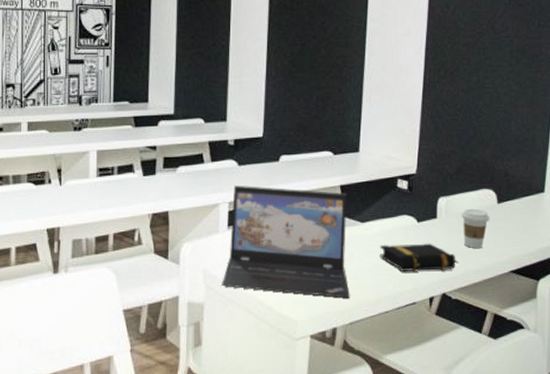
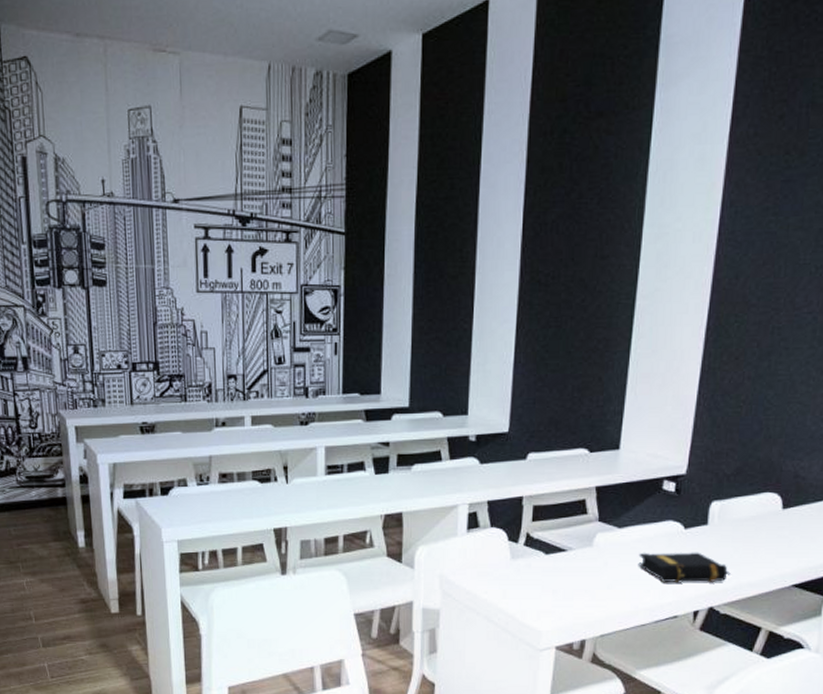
laptop: present [222,185,350,298] -> none [459,485,604,609]
coffee cup: present [461,208,490,249] -> none [737,514,772,560]

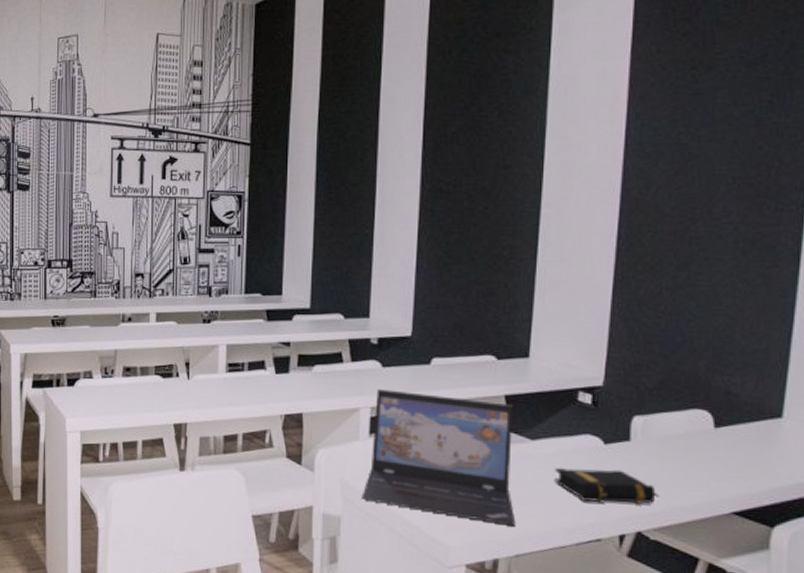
laptop: none [459,485,604,609] -> present [361,388,516,526]

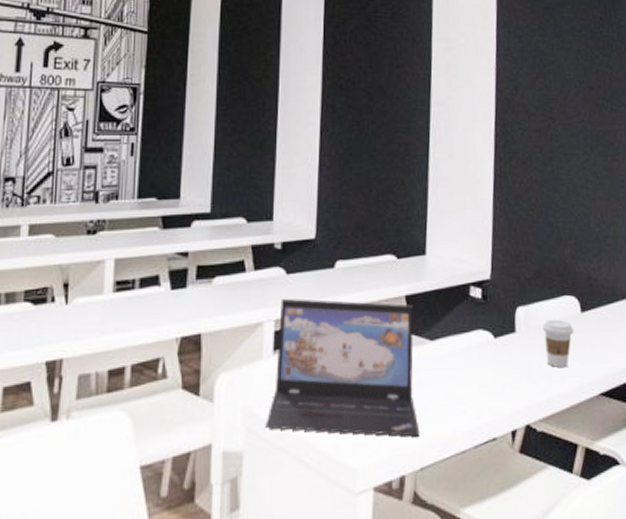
book: present [554,467,659,504] -> none [452,363,542,400]
coffee cup: none [663,432,704,482] -> present [542,319,574,368]

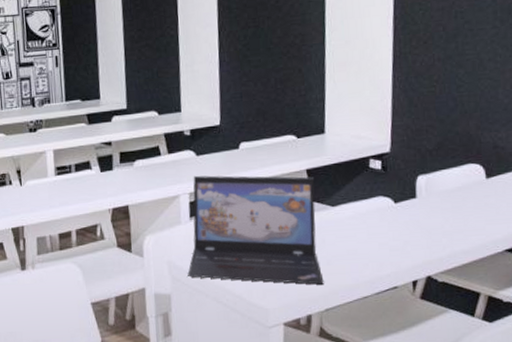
coffee cup: present [542,319,574,368] -> none [444,185,478,228]

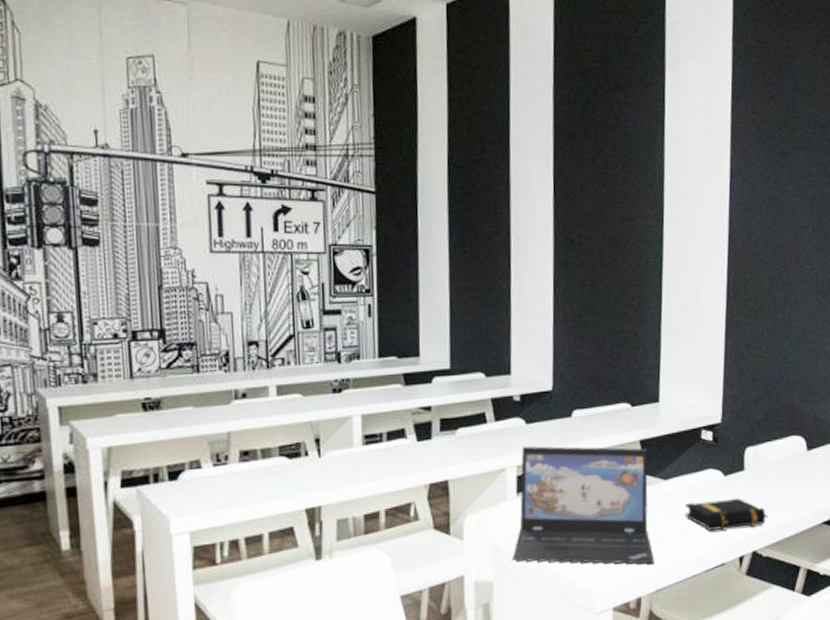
book: none [353,224,444,255] -> present [685,498,769,531]

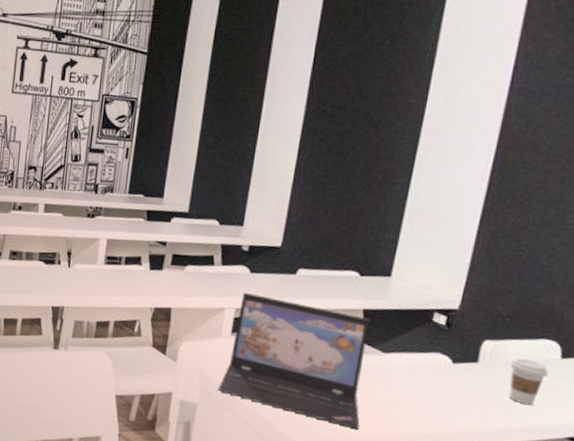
book: present [685,498,769,531] -> none [400,380,499,422]
coffee cup: none [770,457,800,501] -> present [508,358,549,406]

